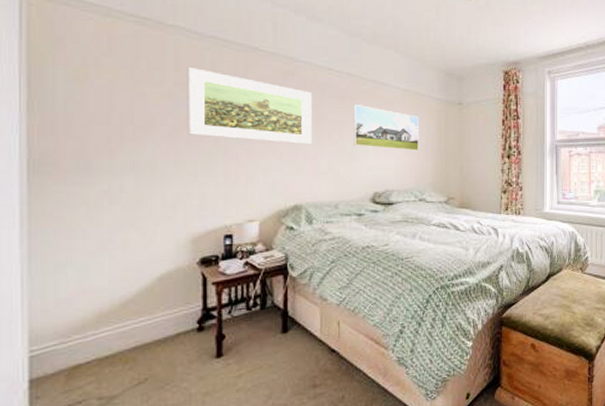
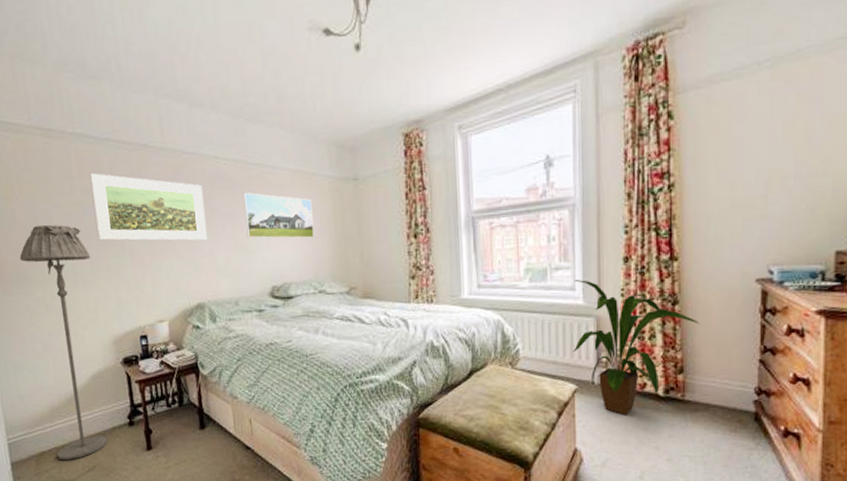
floor lamp: none [84,112,176,374] -> present [19,224,108,461]

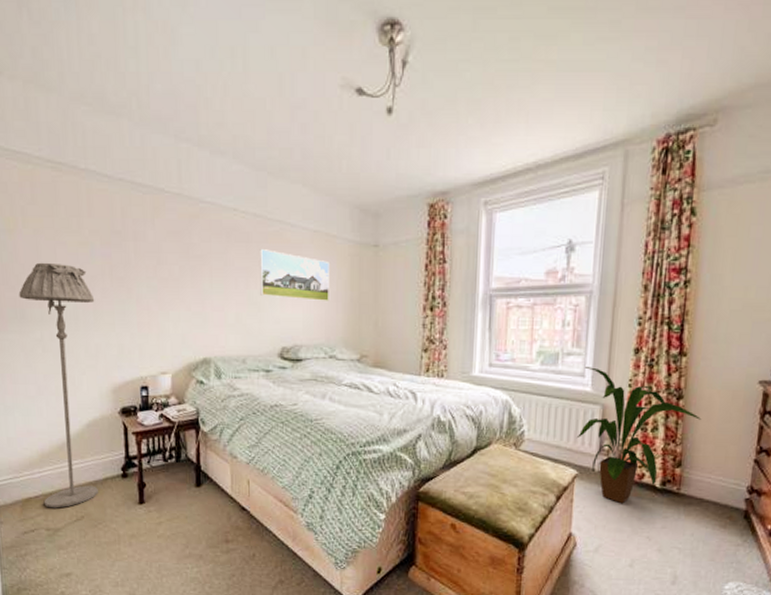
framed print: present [90,173,207,241] -> none [100,214,218,295]

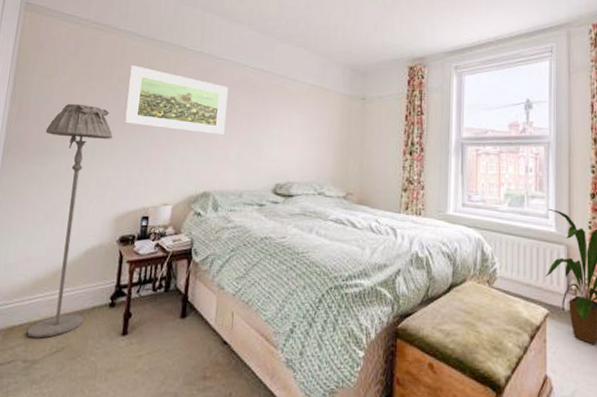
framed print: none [100,214,218,295] -> present [123,65,228,136]
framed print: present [260,249,329,302] -> none [261,98,323,145]

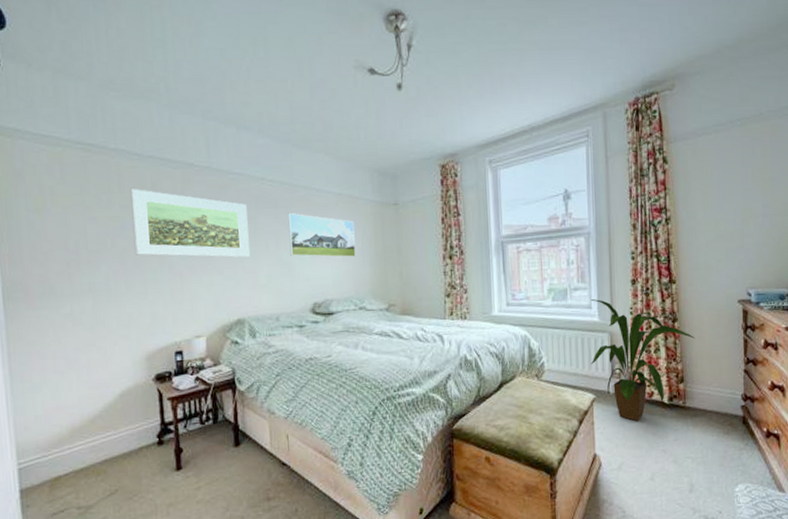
floor lamp: present [27,103,113,338] -> none [47,238,133,485]
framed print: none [261,98,323,145] -> present [288,213,356,258]

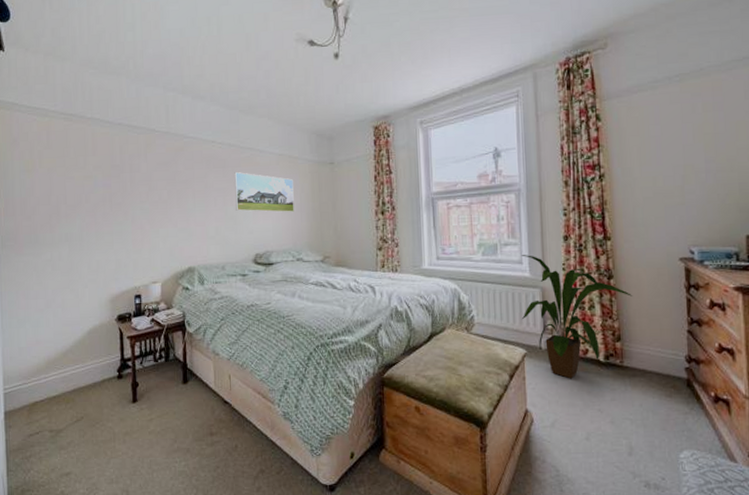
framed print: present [130,189,250,258] -> none [102,152,200,213]

